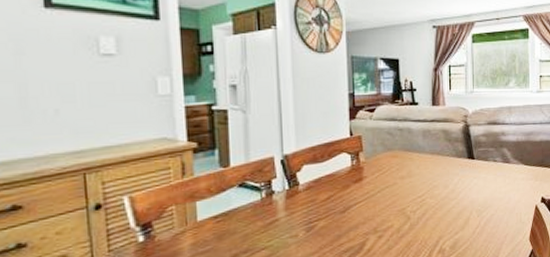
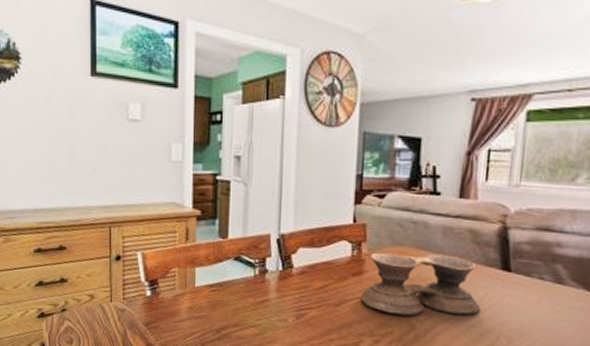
bowl: none [363,152,457,210] -> present [361,252,481,316]

